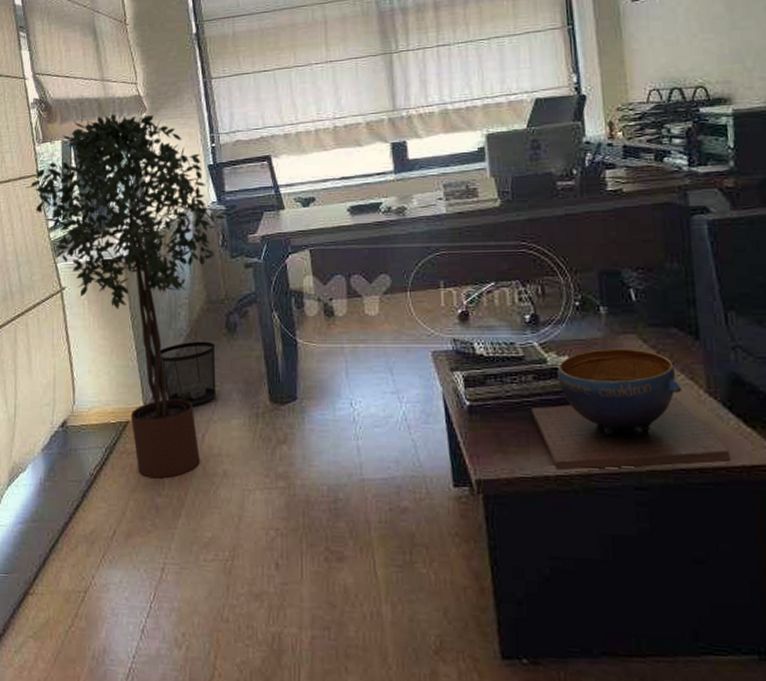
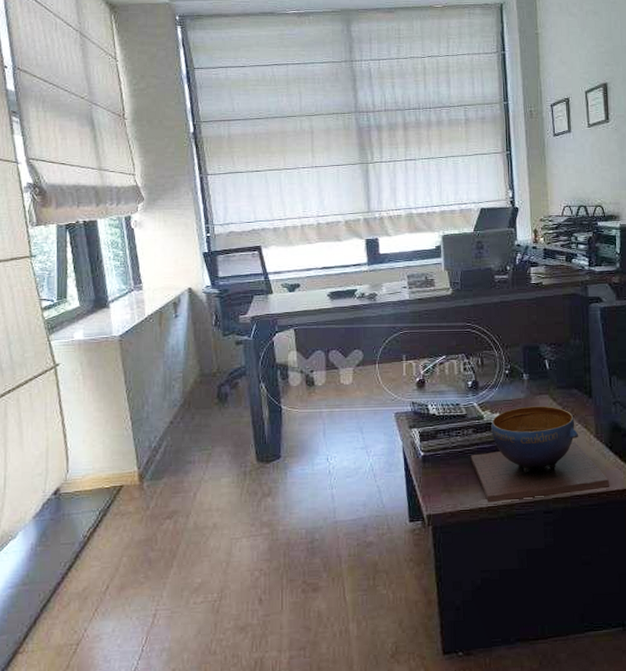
potted tree: present [26,113,226,479] -> none [18,201,219,535]
waste bin: present [159,341,216,406] -> none [154,410,208,468]

